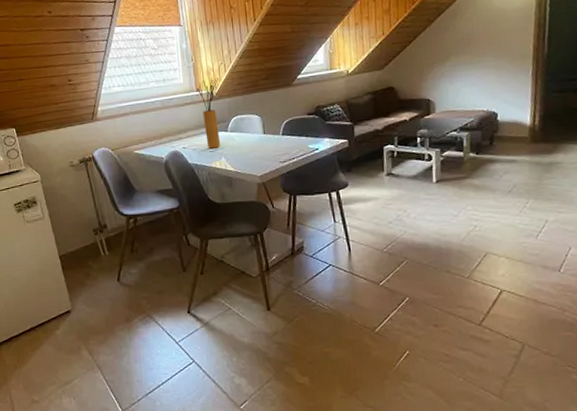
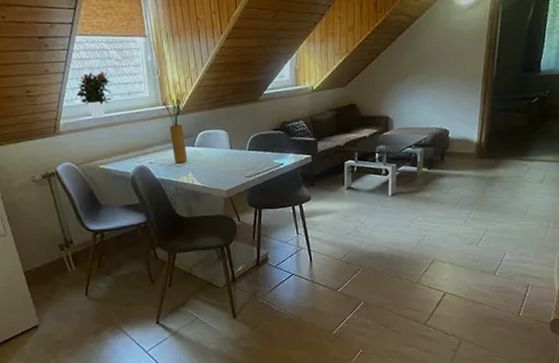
potted flower: none [114,59,148,105] -> present [76,71,112,118]

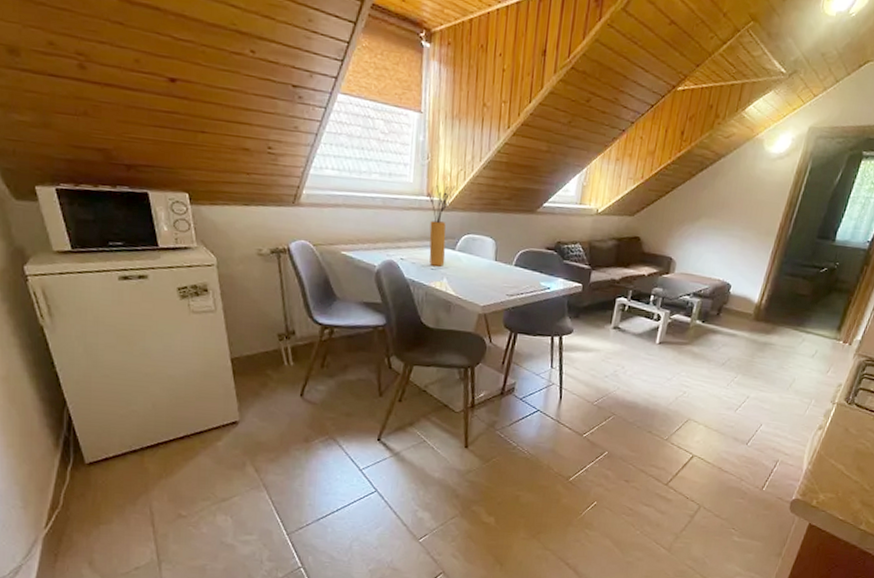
potted flower: present [76,71,112,118] -> none [327,140,373,196]

